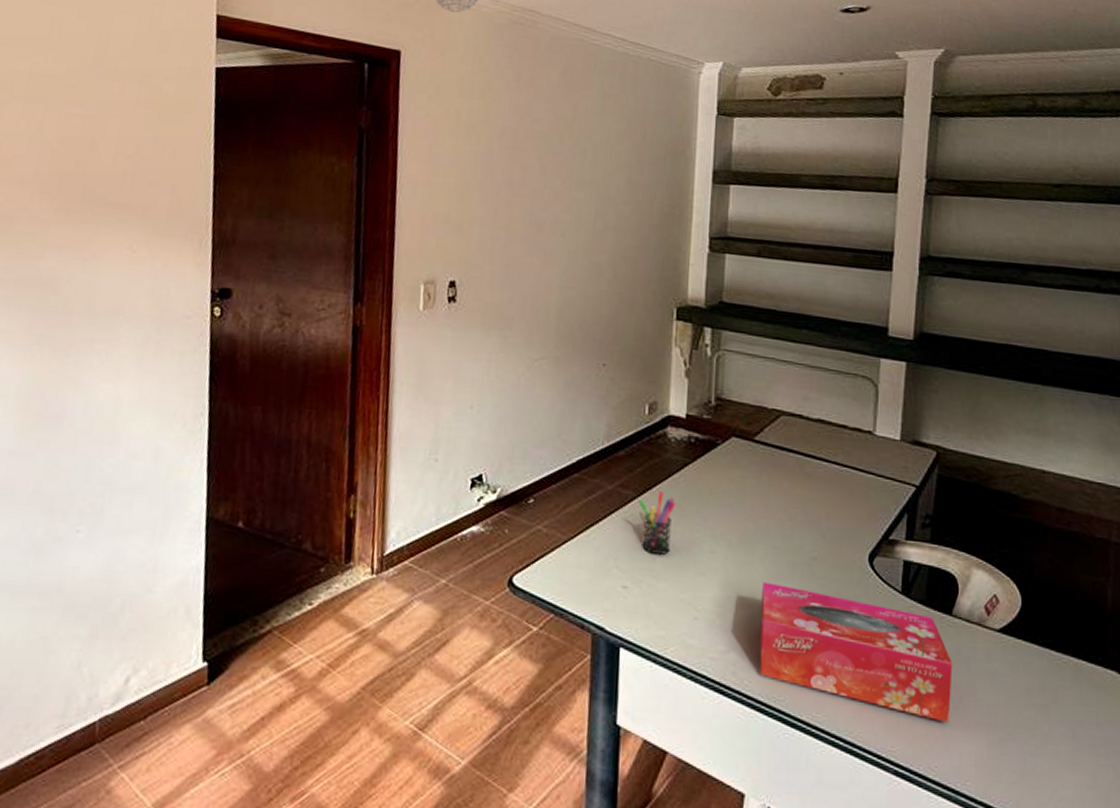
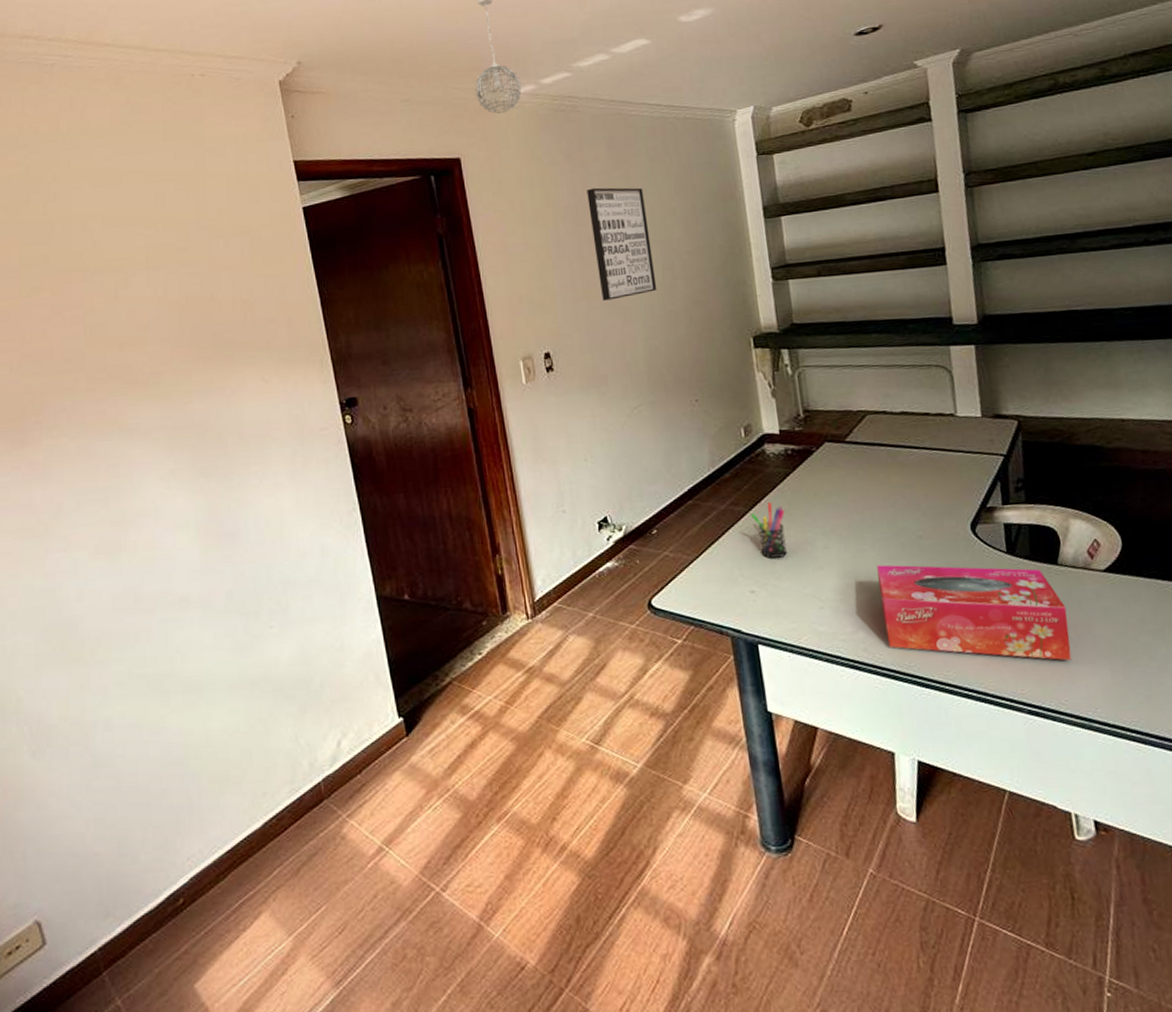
wall art: none [524,112,591,238] -> present [587,187,657,301]

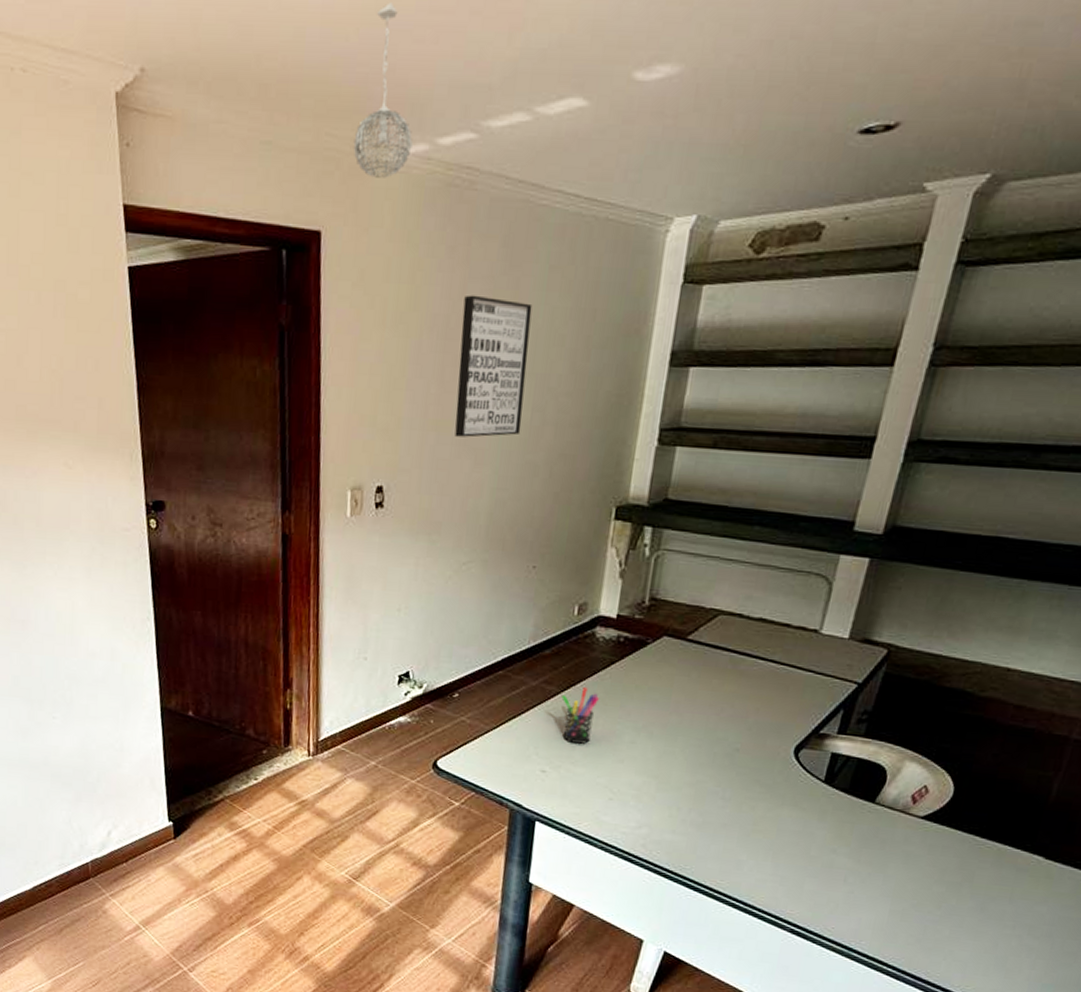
tissue box: present [877,564,1072,661] -> none [668,769,867,894]

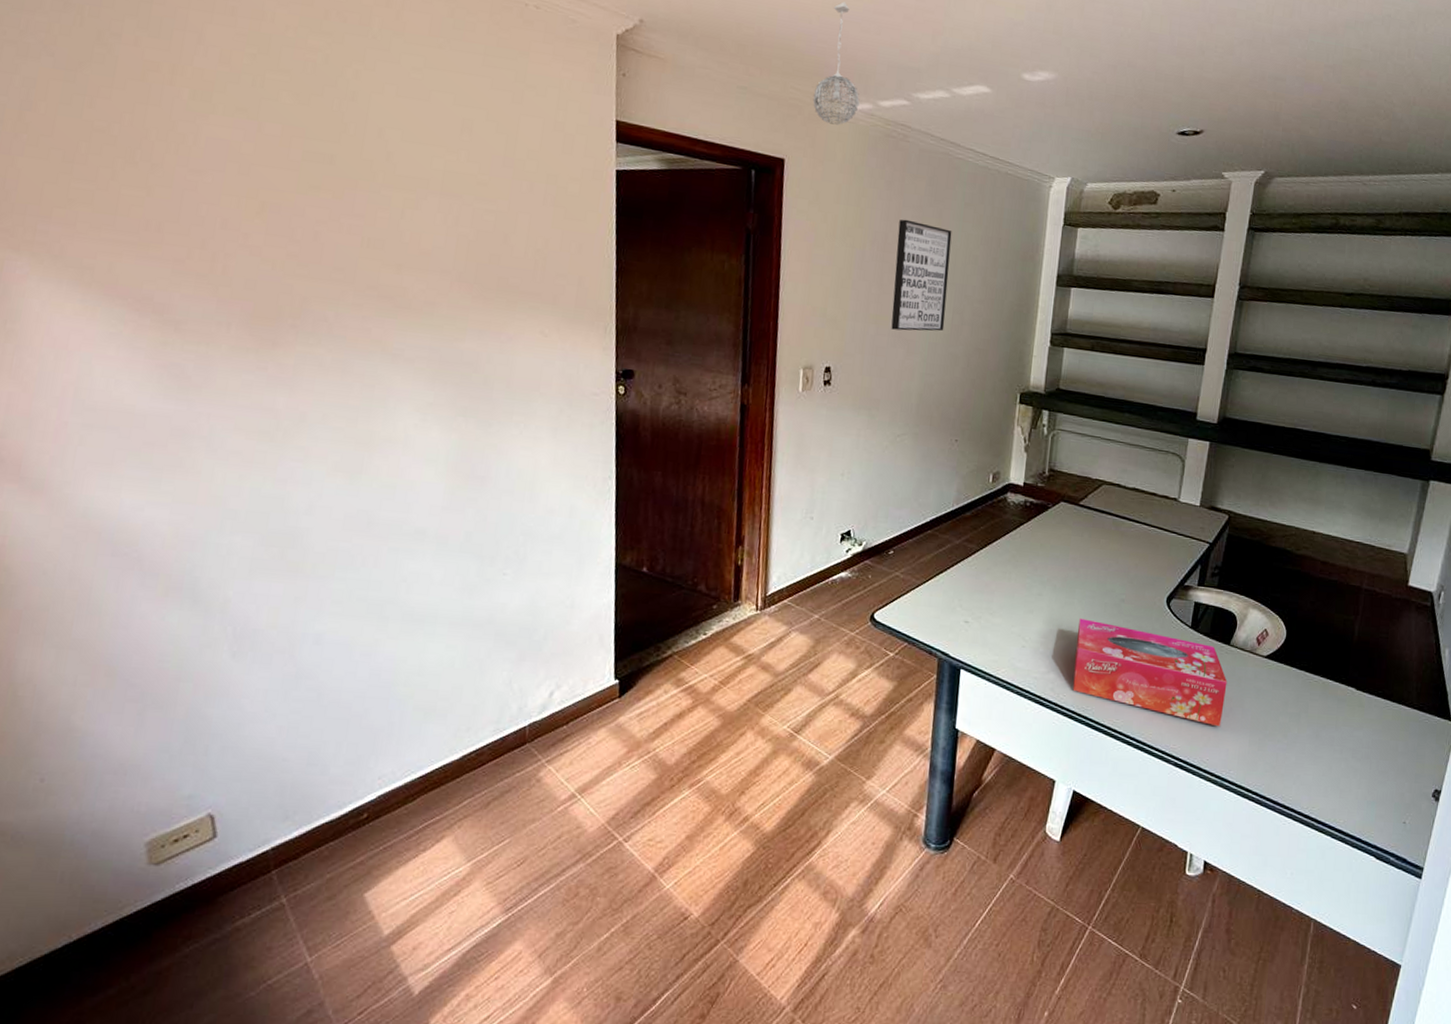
pen holder: present [561,686,599,744] -> none [980,544,1011,596]
tissue box: none [668,769,867,894] -> present [1072,618,1227,727]

